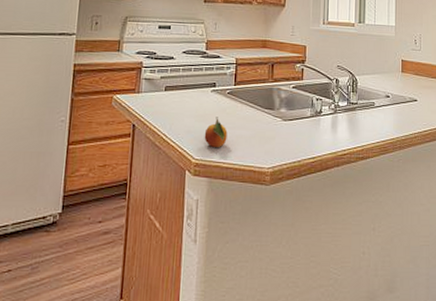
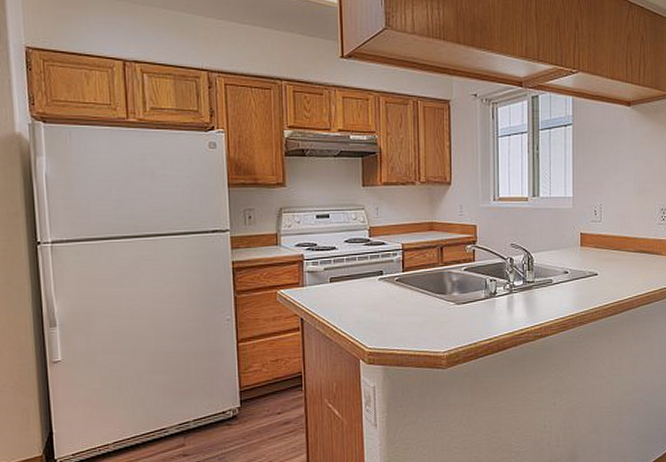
fruit: present [204,117,228,148] -> none [375,305,399,336]

